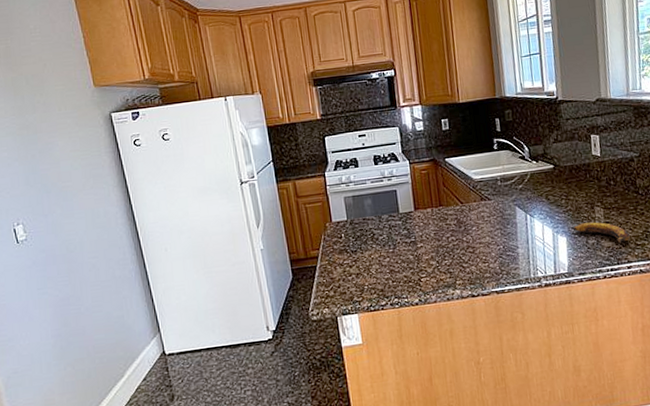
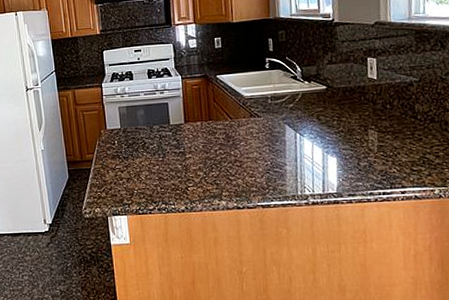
banana: present [572,222,631,244] -> none [343,144,406,168]

